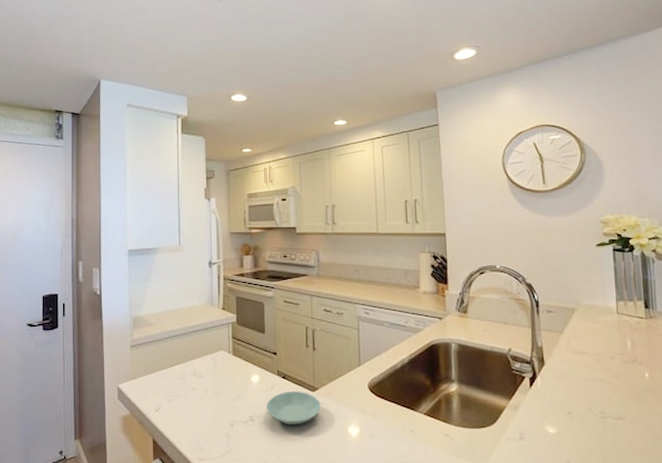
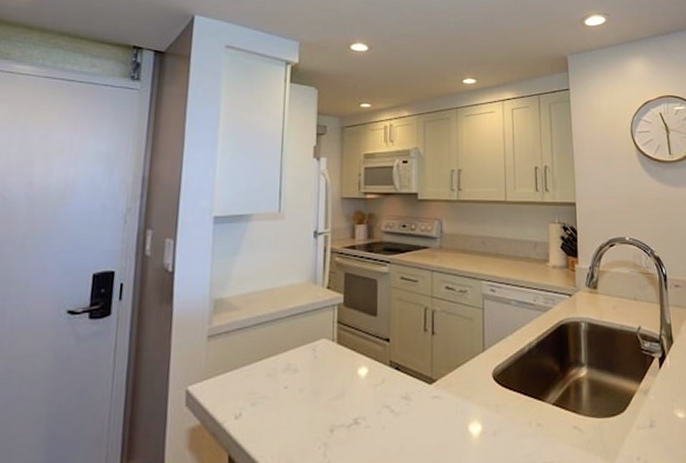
saucer: present [266,390,321,425] -> none [375,384,439,427]

